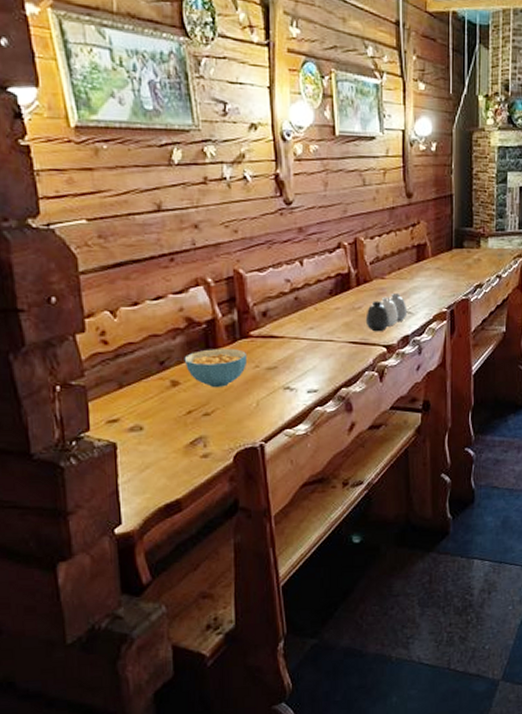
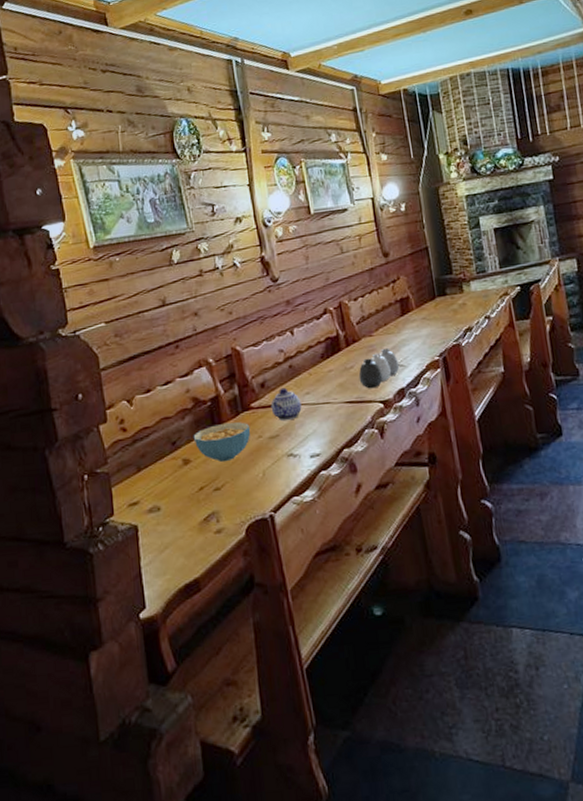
teapot: none [271,319,304,353] -> present [270,387,302,421]

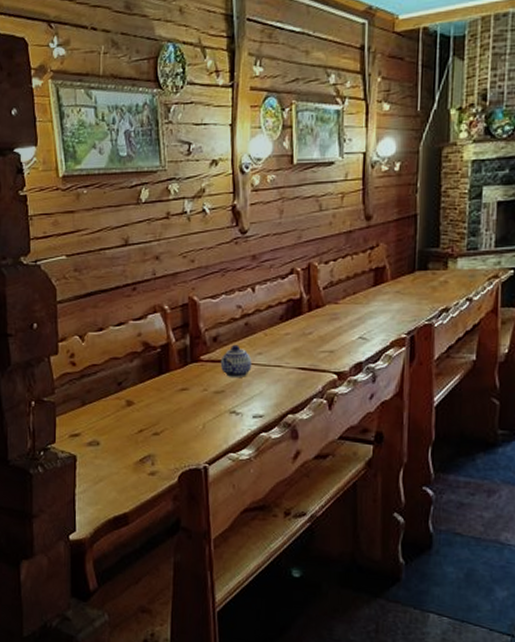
cereal bowl: present [193,422,251,462] -> none [139,372,197,408]
vase: present [358,347,400,389] -> none [316,318,362,358]

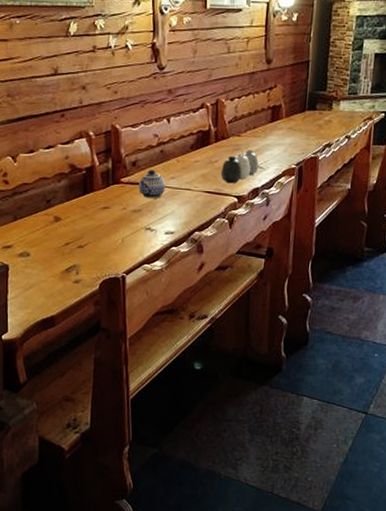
vase: none [316,318,362,358] -> present [220,149,259,184]

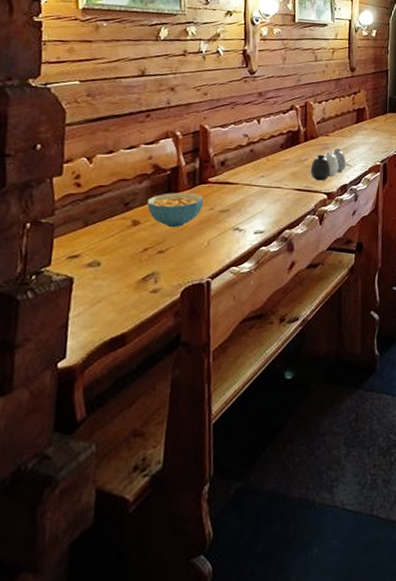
cereal bowl: none [66,191,118,225] -> present [147,193,204,227]
teapot: present [138,169,166,198] -> none [226,168,255,197]

